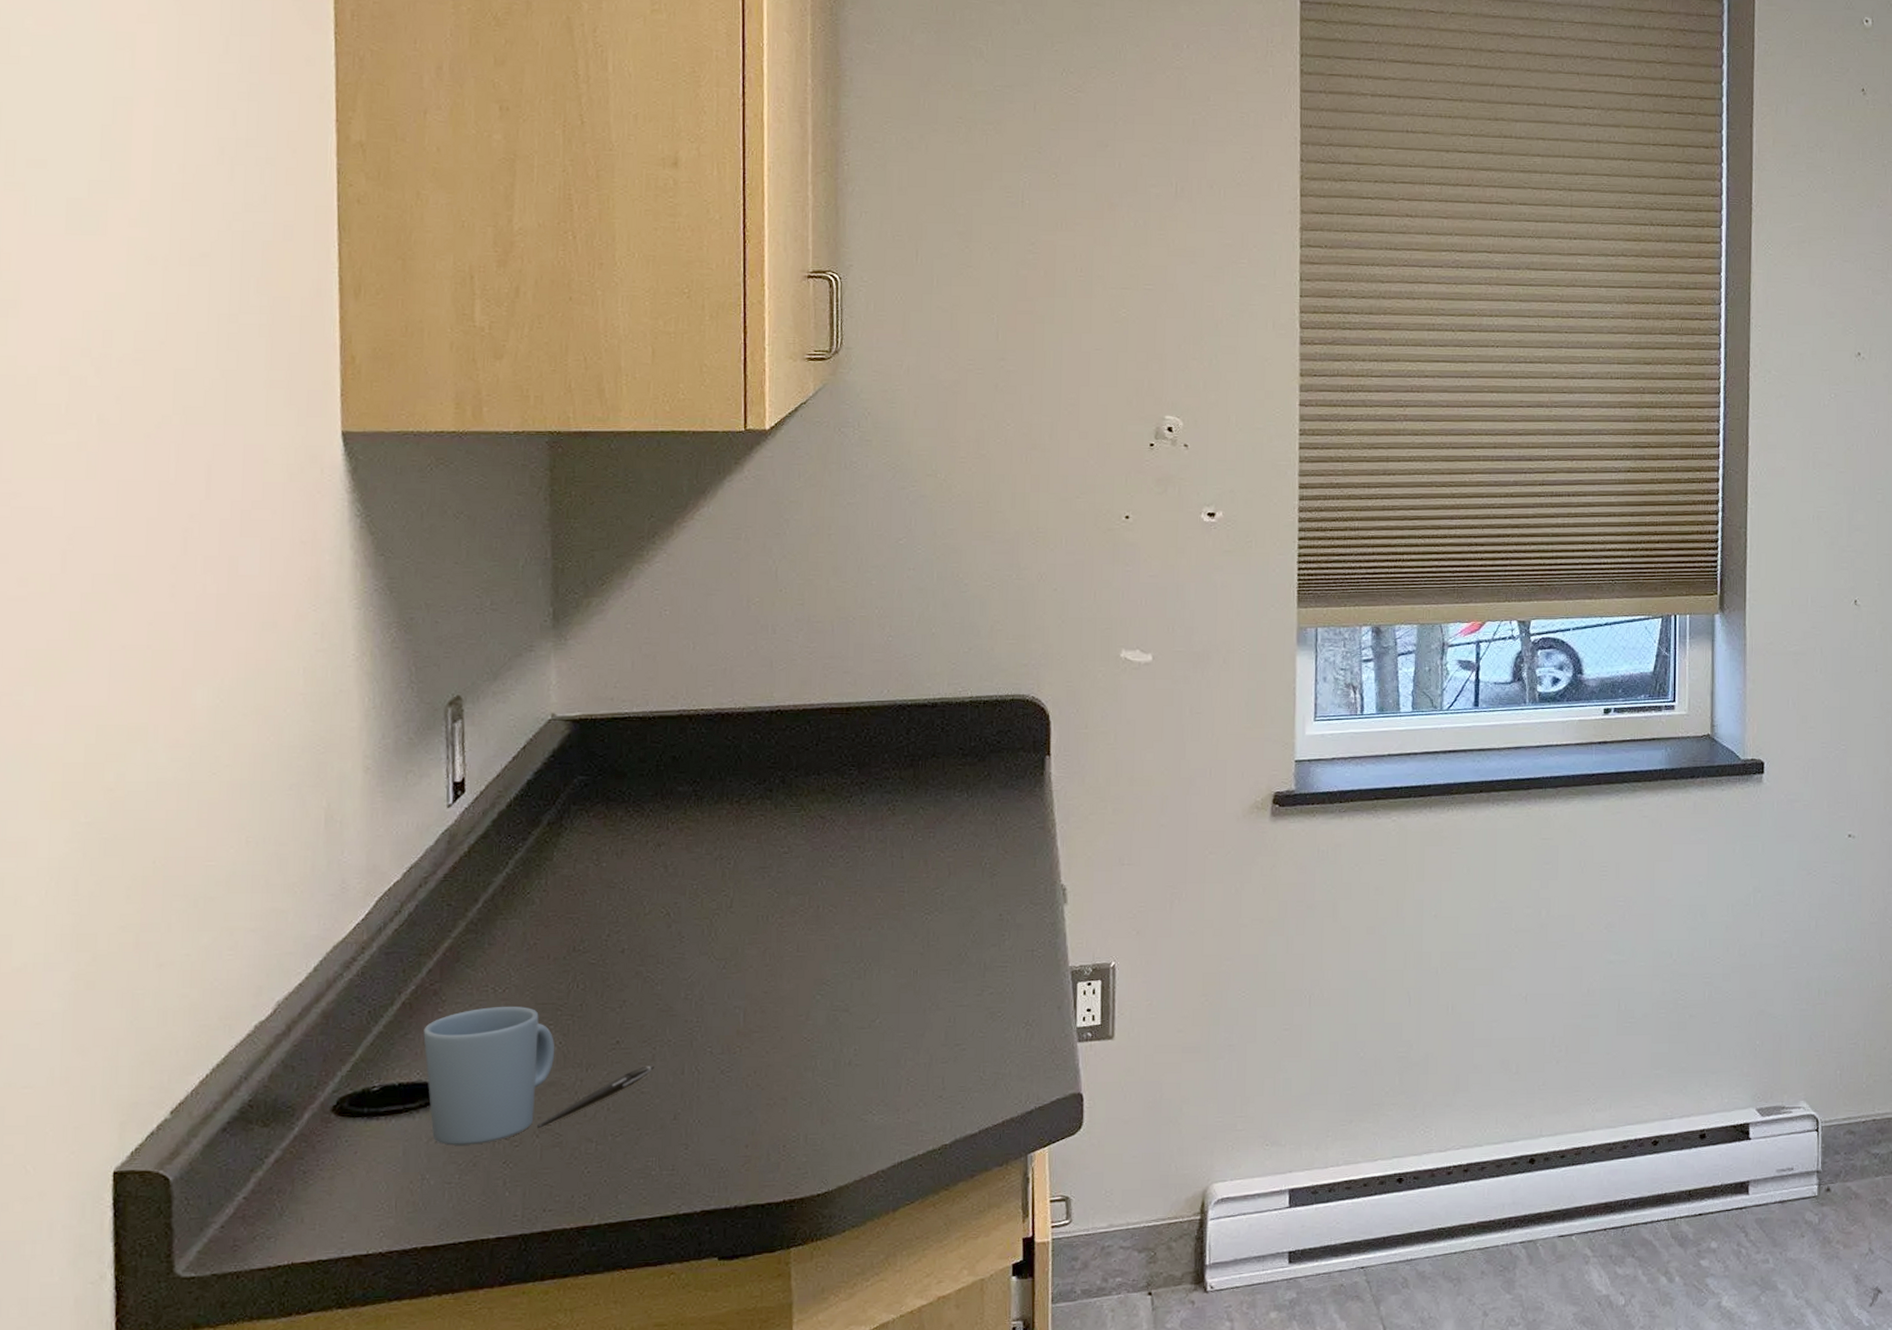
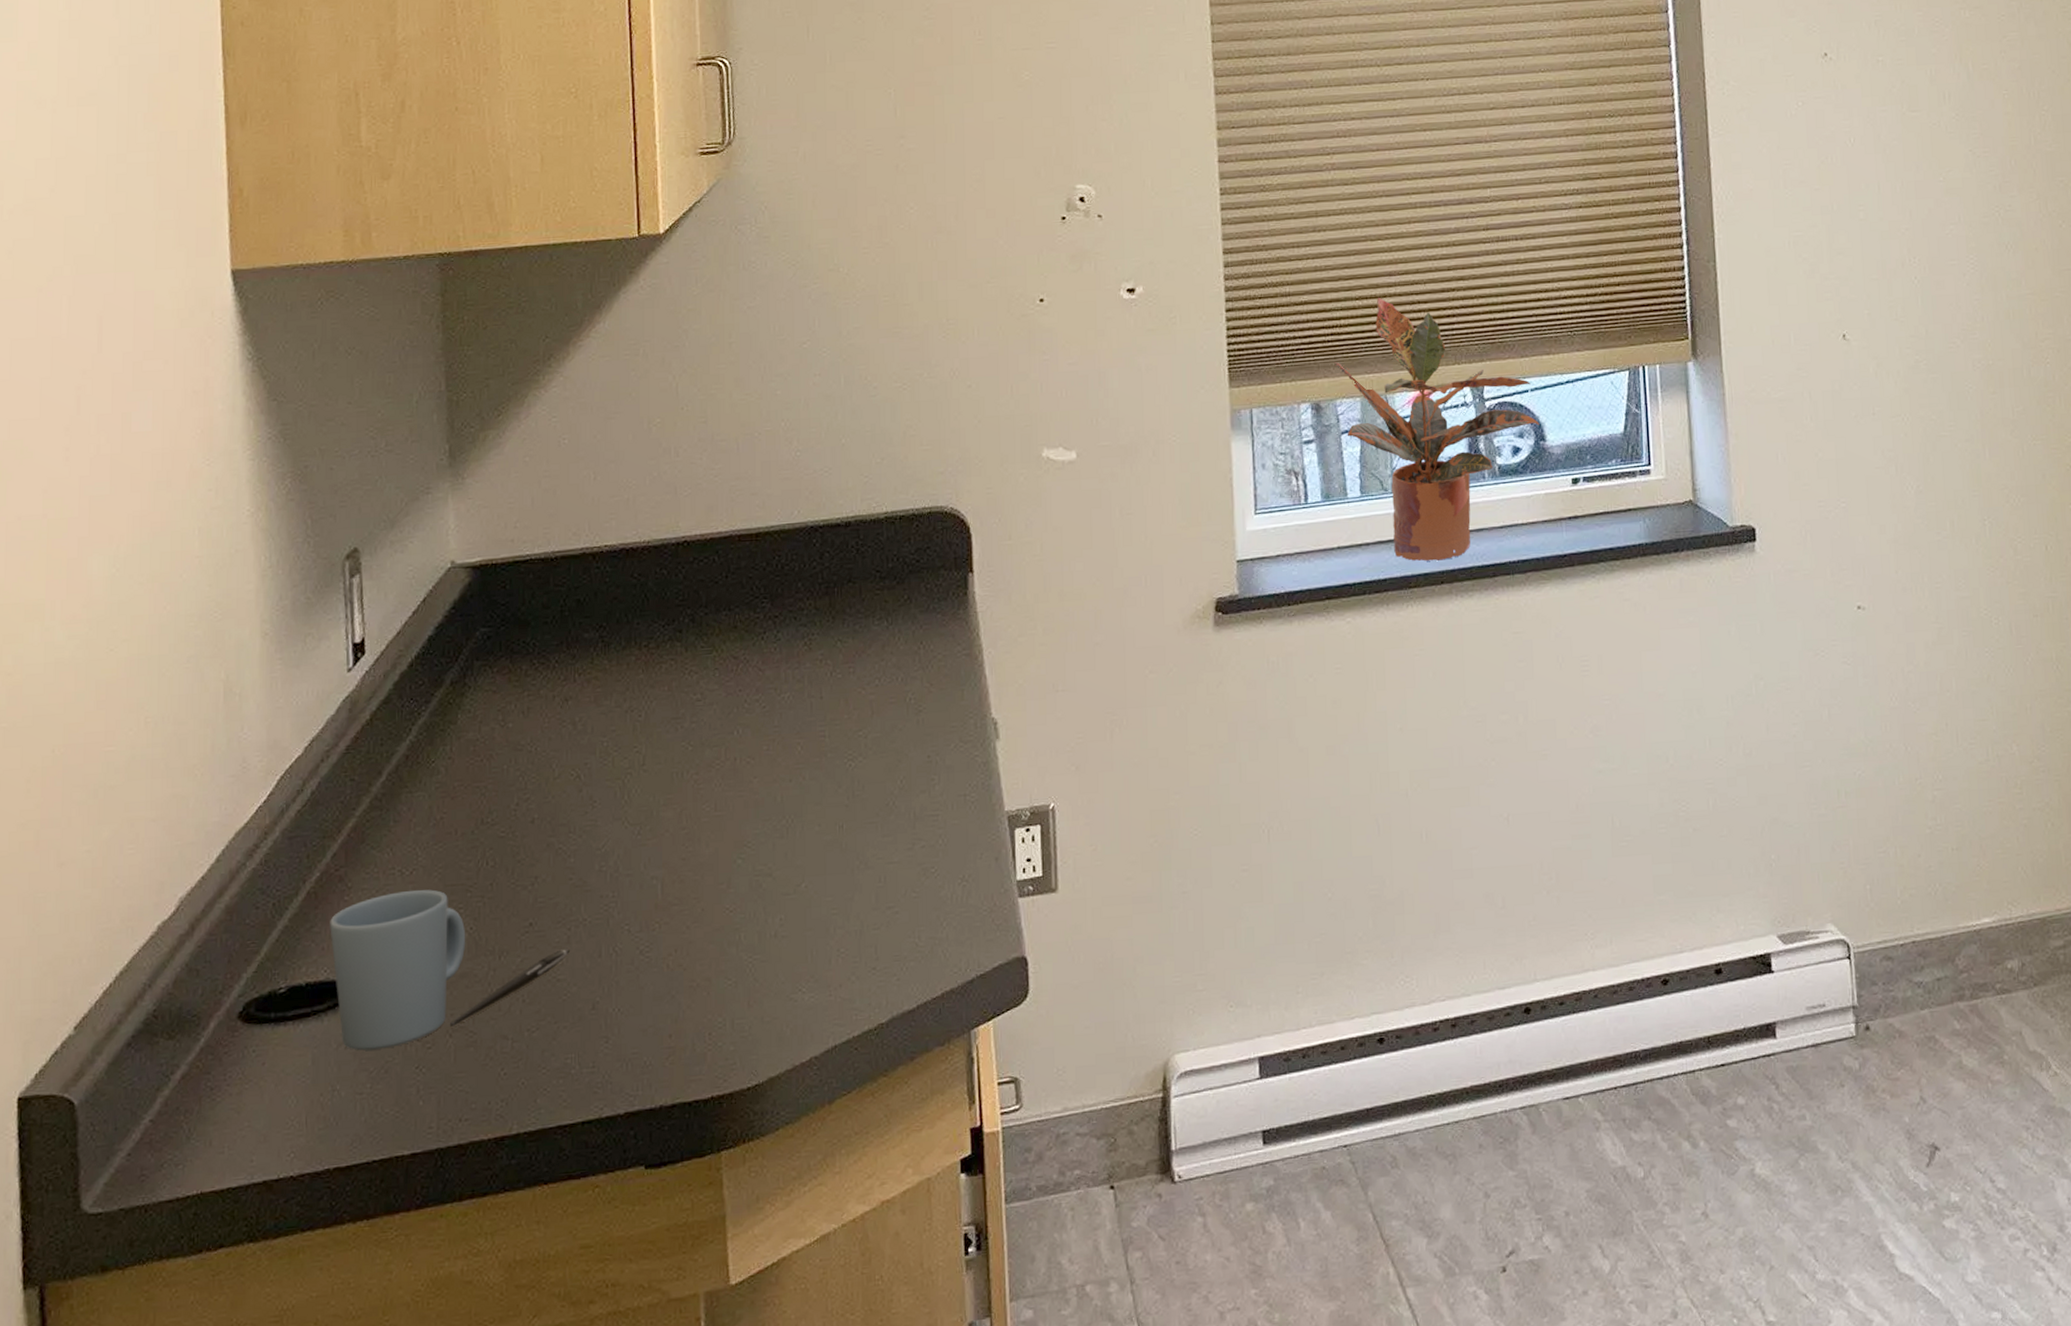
potted plant: none [1395,537,1578,772] -> present [1334,297,1540,561]

